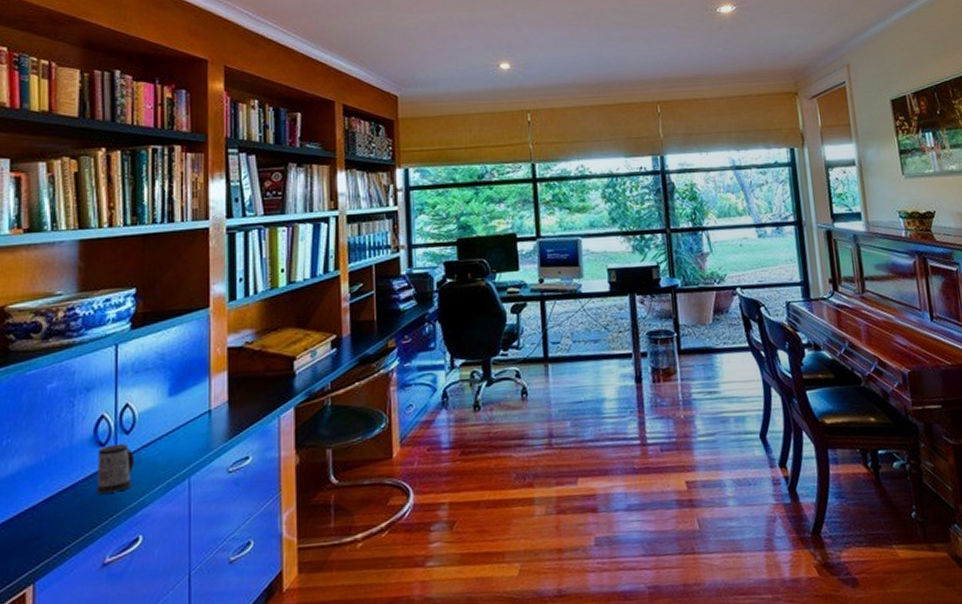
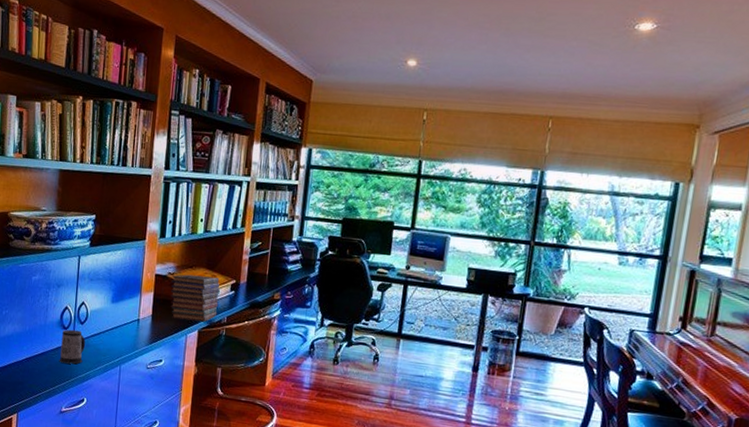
book stack: none [250,336,317,399] -> present [170,274,220,322]

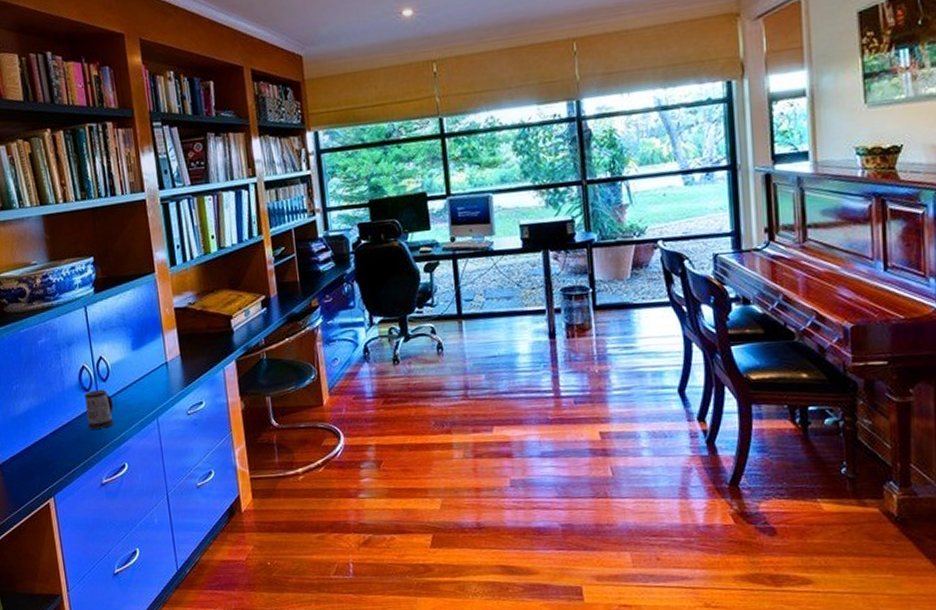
book stack: present [170,274,220,322] -> none [192,297,253,353]

